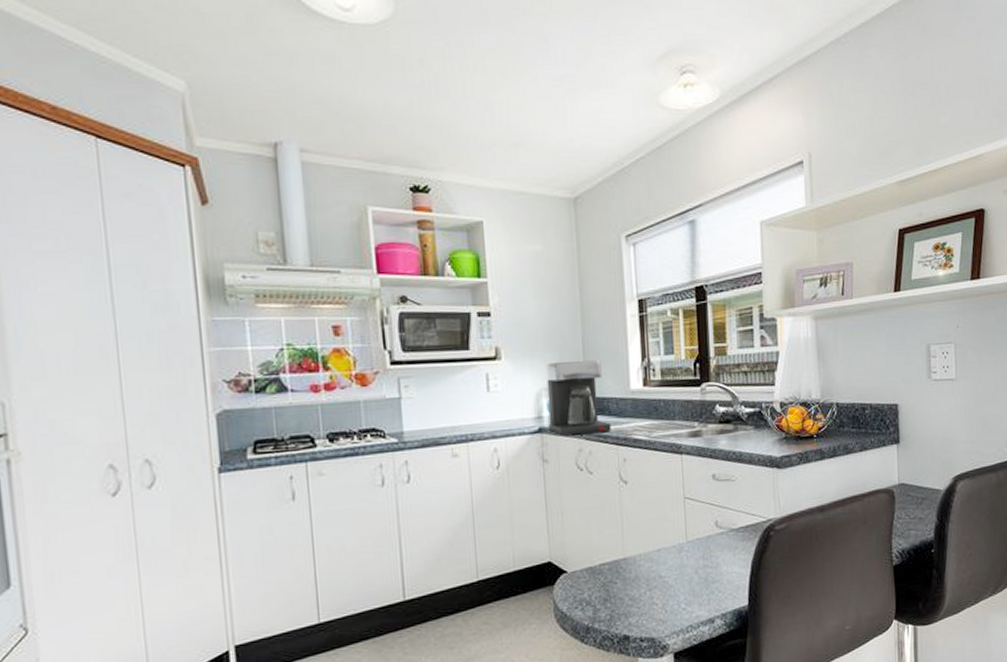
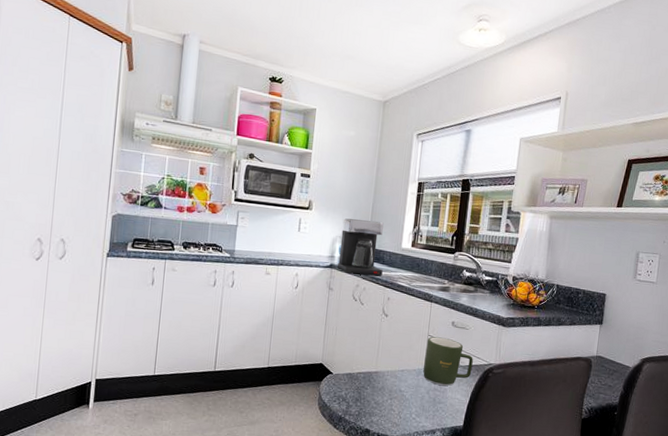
mug: none [684,497,748,560] -> present [423,336,473,386]

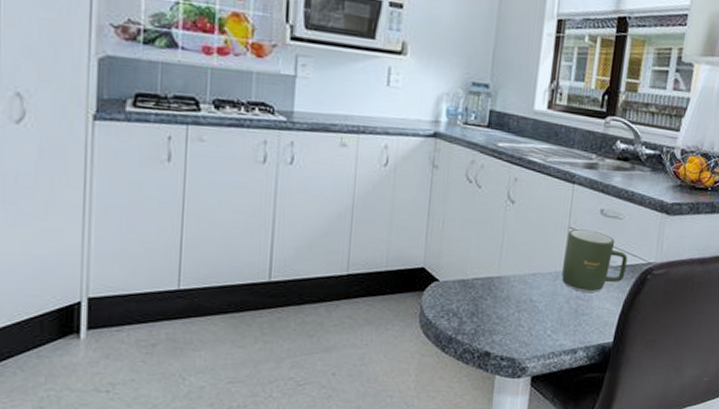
coffee maker: present [337,218,384,277] -> none [443,68,509,149]

